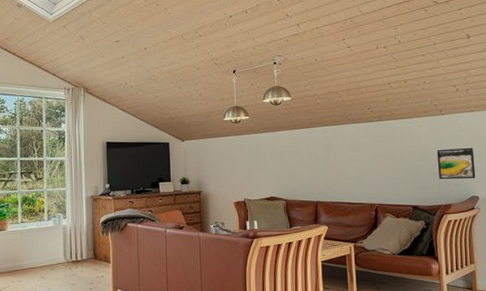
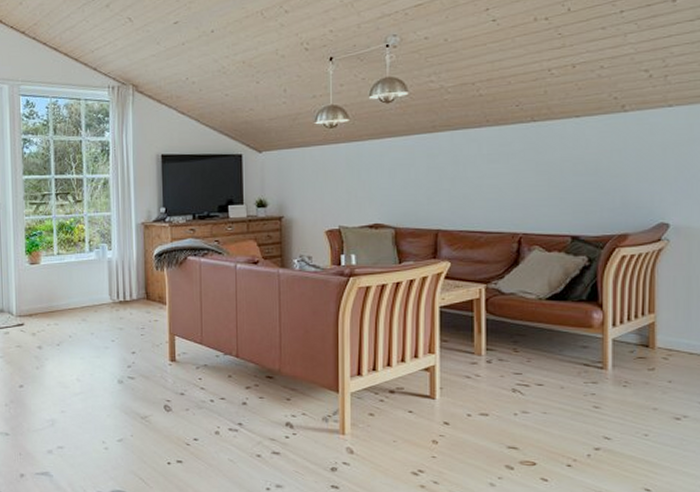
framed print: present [436,147,476,180] -> none [612,156,668,201]

